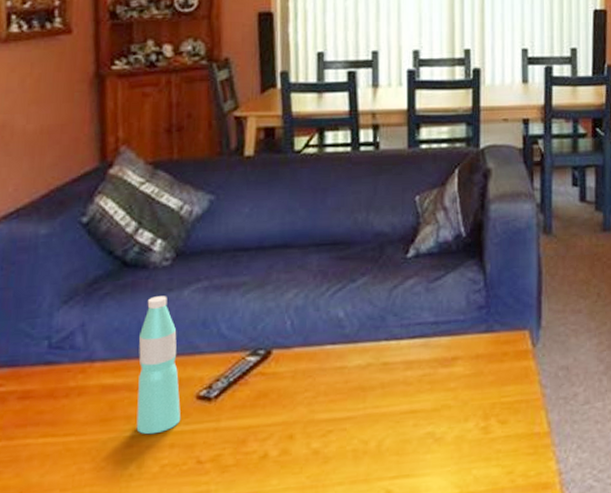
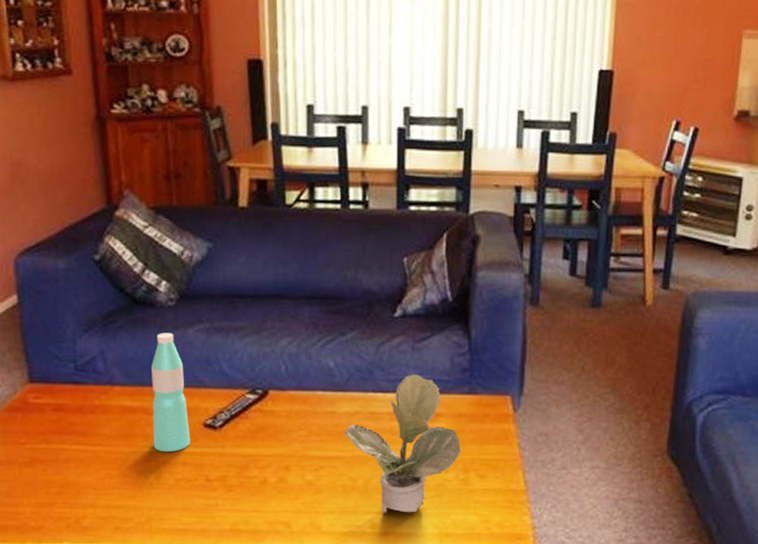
potted plant: none [354,316,480,478] -> present [343,374,461,514]

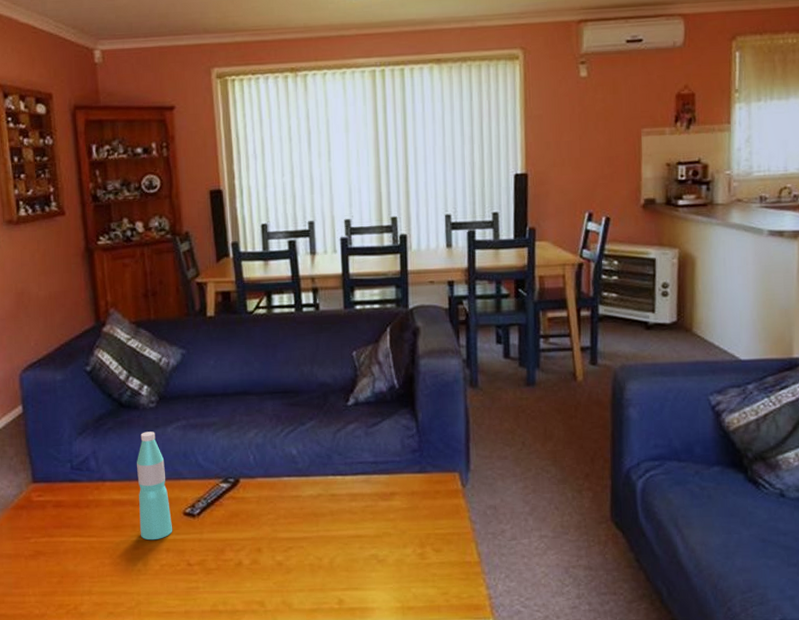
potted plant: present [343,374,461,514] -> none [308,457,416,590]

